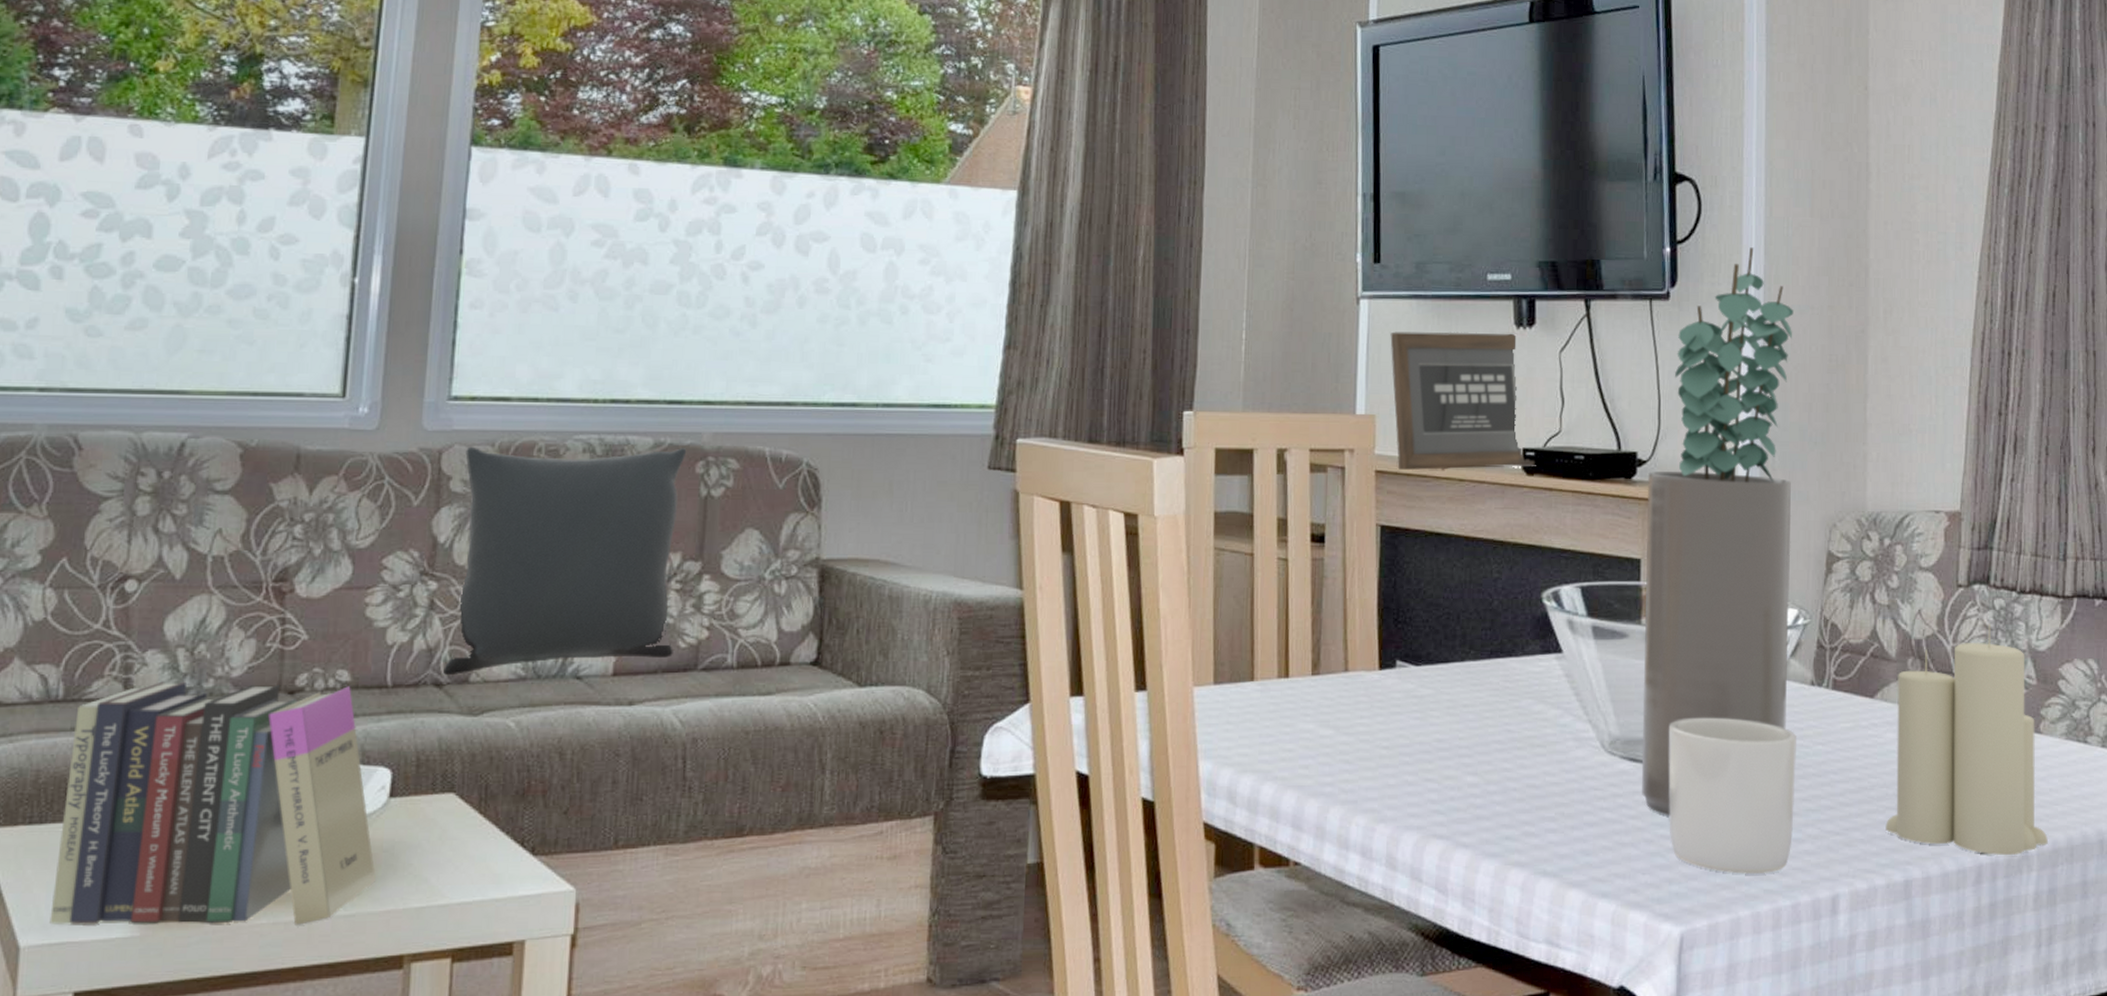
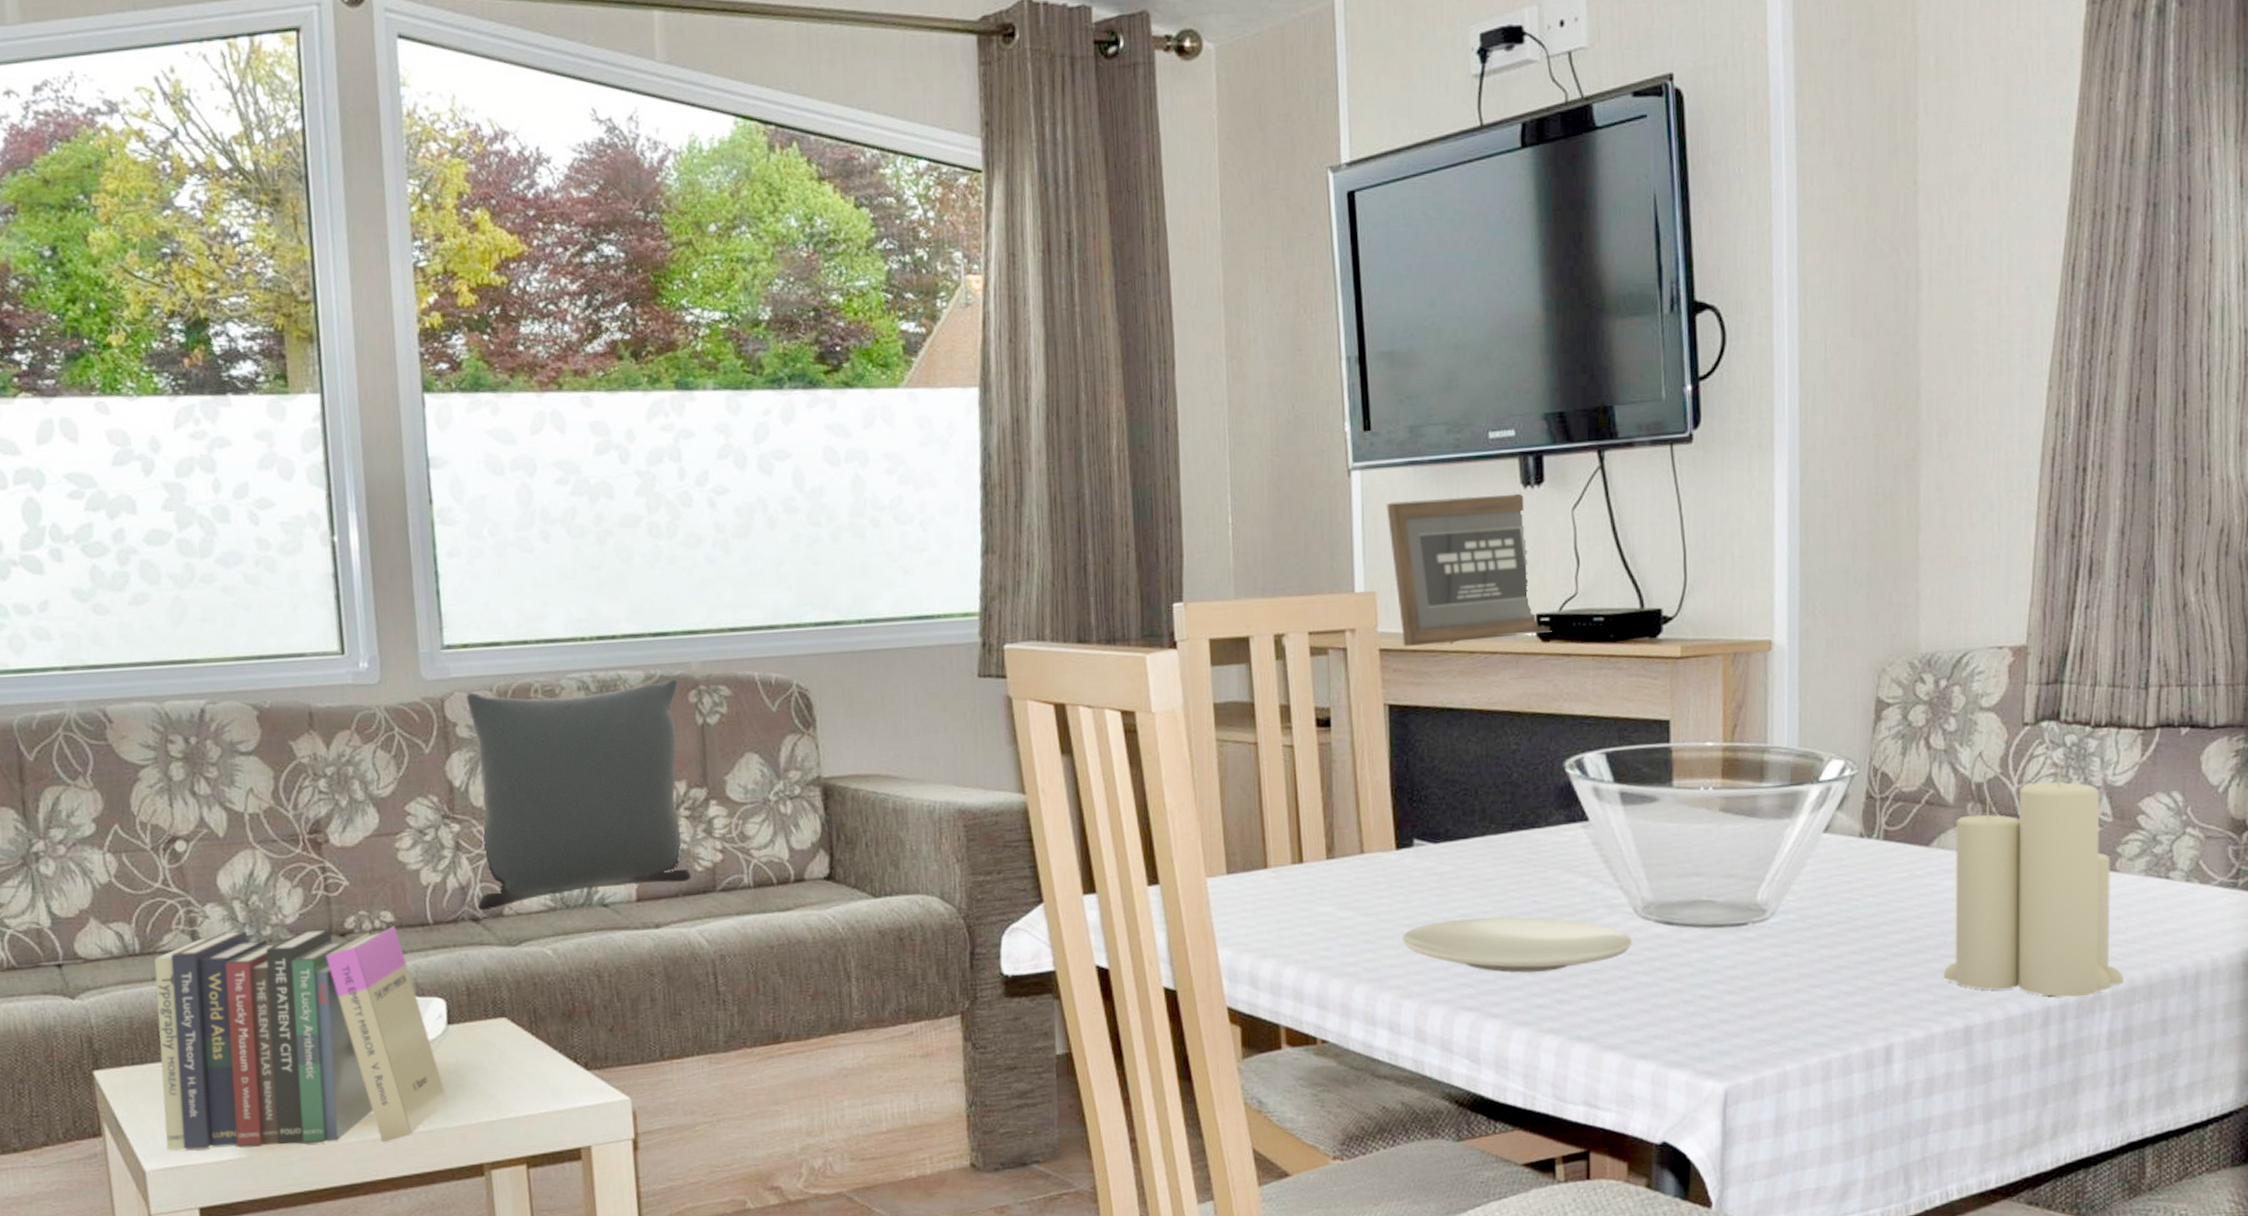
plate: none [1379,743,1599,802] -> present [1401,917,1633,973]
vase: present [1641,247,1794,816] -> none [1674,376,1835,977]
mug: present [1668,717,1797,874] -> none [1705,875,1846,1029]

